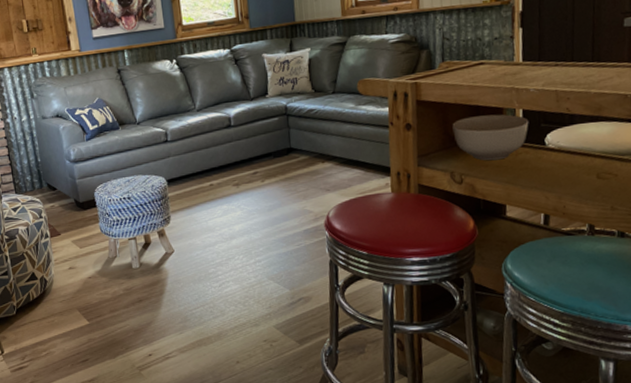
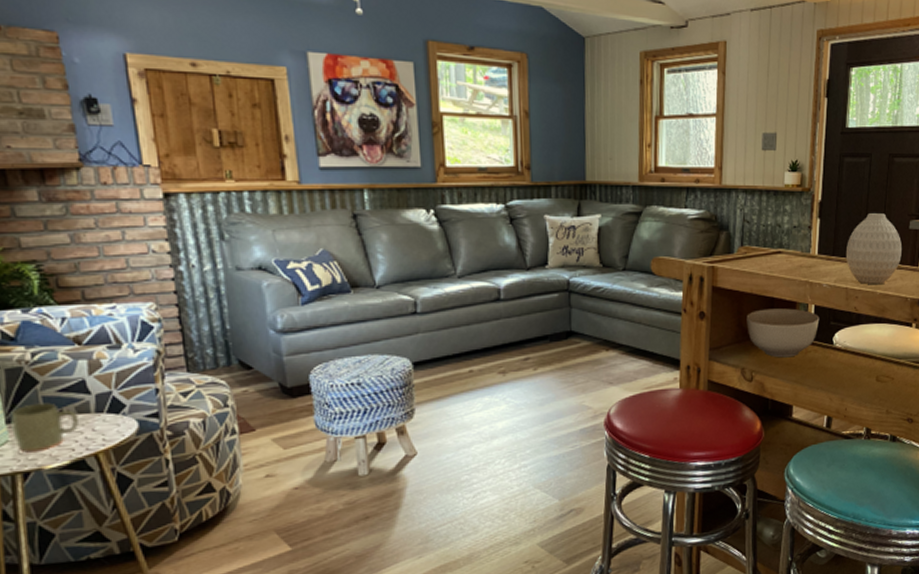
vase: none [552,15,617,85] -> present [845,213,902,285]

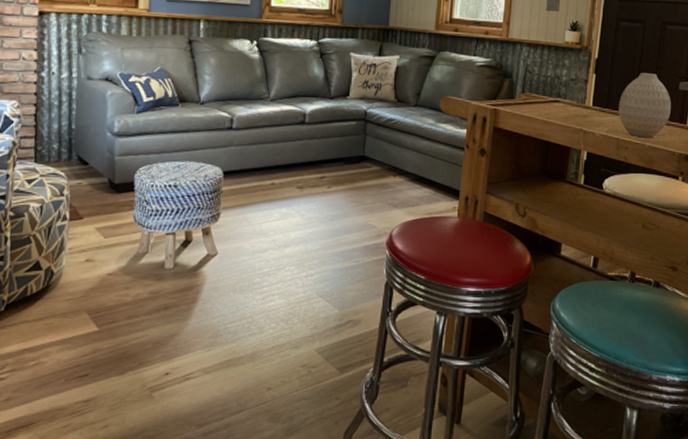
bowl: present [746,308,820,358] -> none [523,151,591,198]

